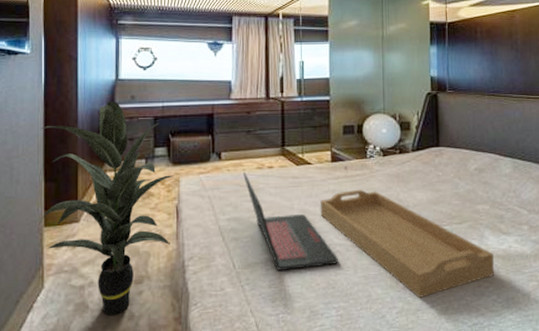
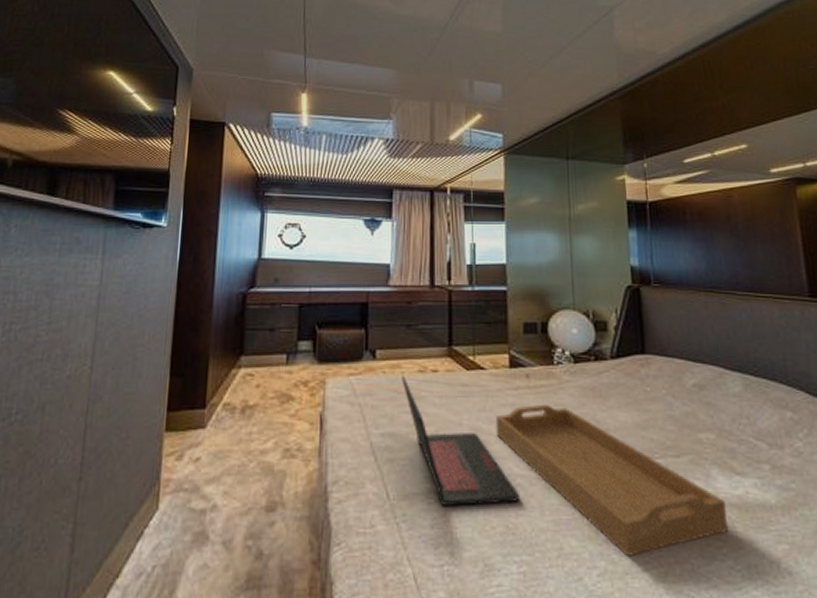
indoor plant: present [40,101,175,316] -> none [161,283,320,551]

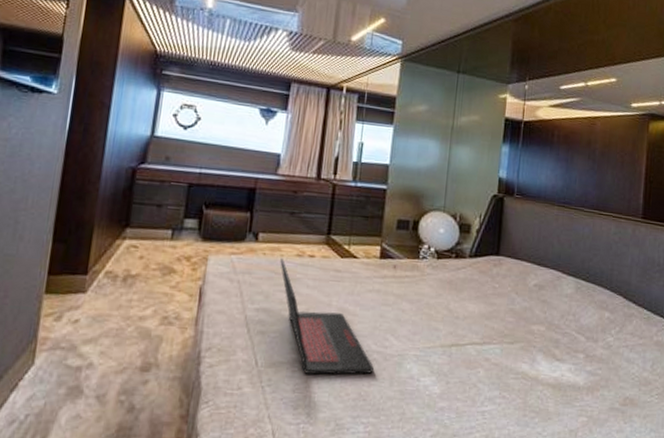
serving tray: present [495,404,728,556] -> none [360,292,543,422]

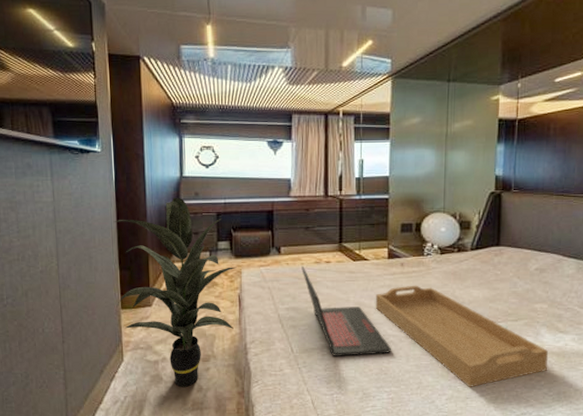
indoor plant: none [40,159,203,405] -> present [113,197,237,387]
serving tray: none [360,292,543,422] -> present [375,285,548,387]

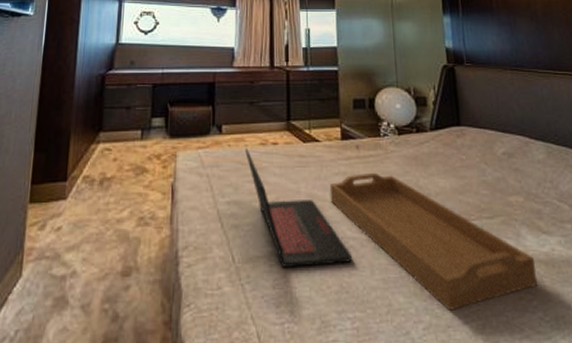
indoor plant: present [113,197,237,387] -> none [25,66,171,314]

